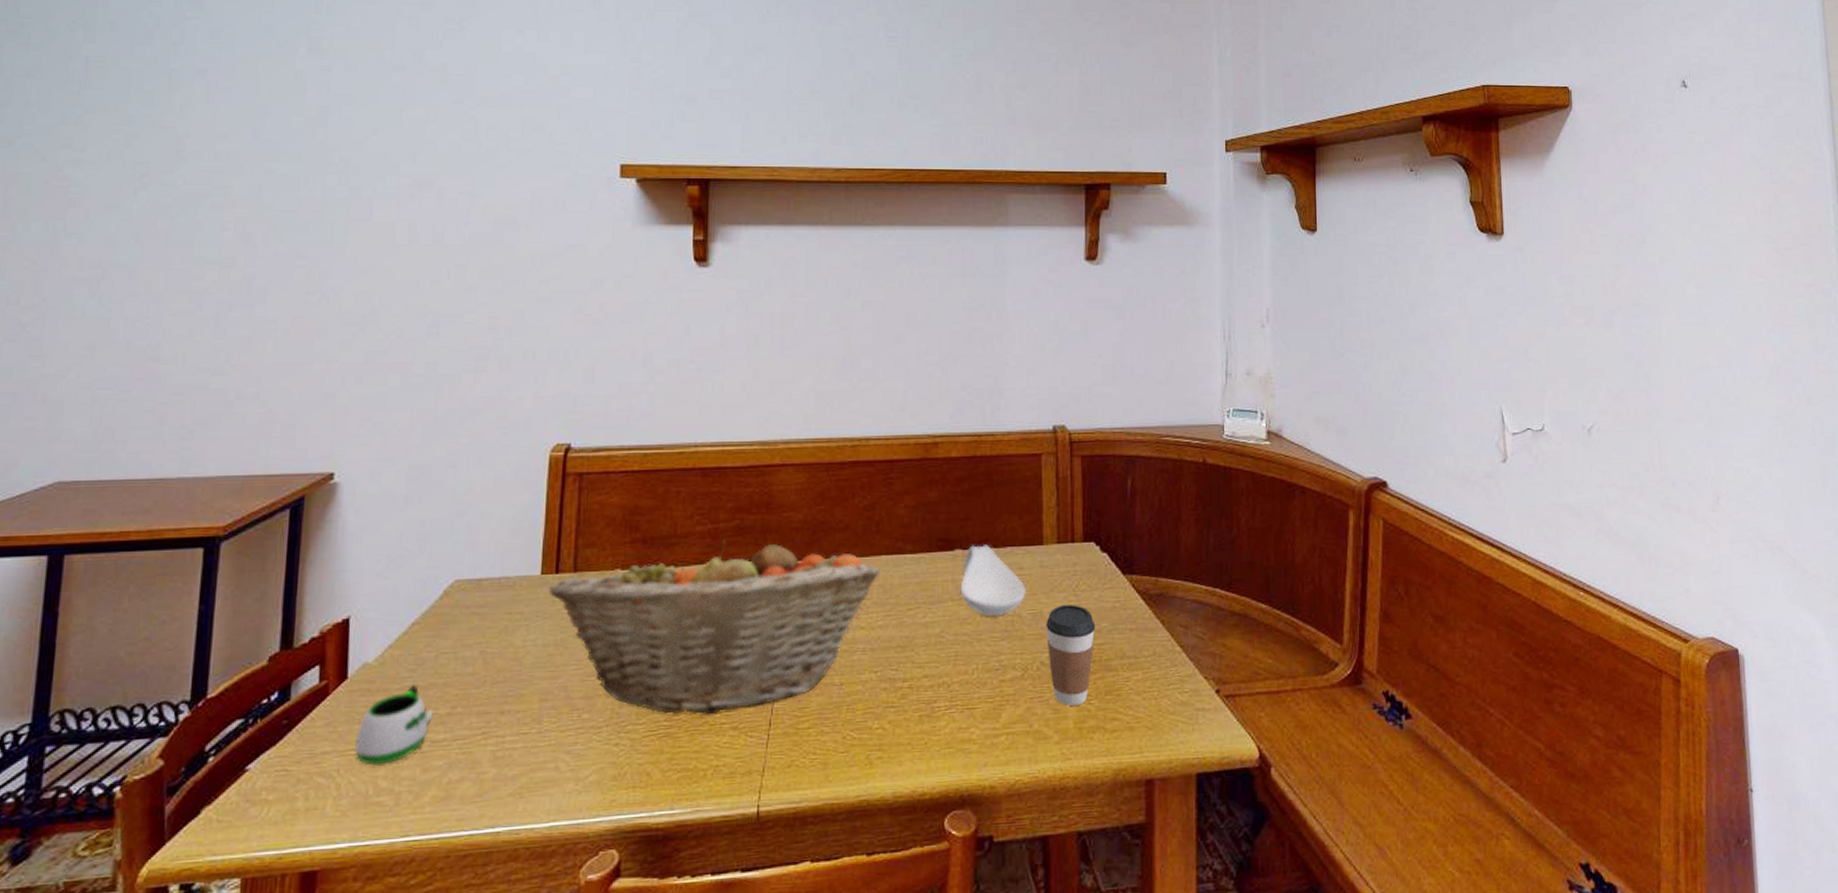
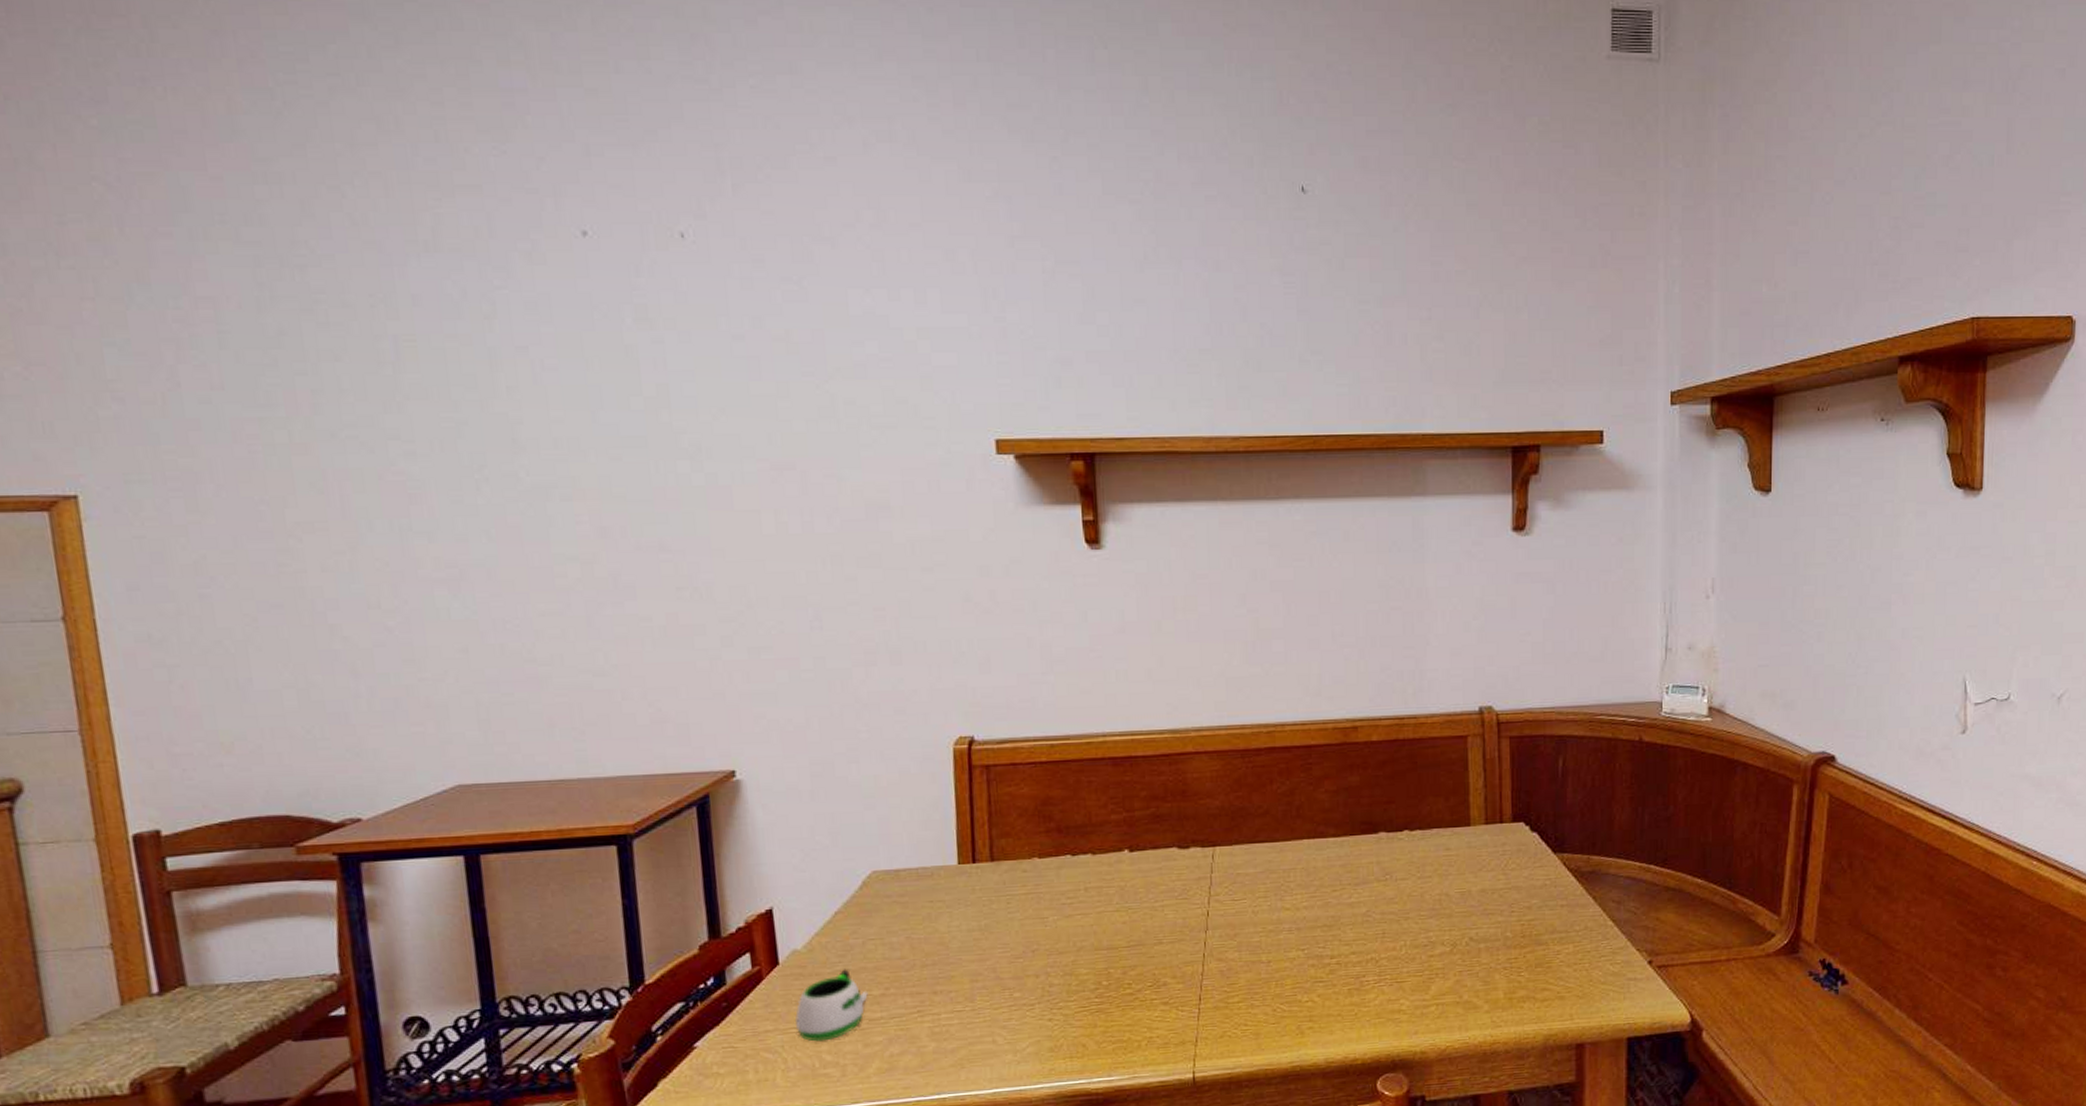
fruit basket: present [550,539,881,715] -> none [968,826,1303,992]
spoon rest: present [960,545,1027,617] -> none [1385,827,1454,896]
coffee cup: present [1046,605,1096,706] -> none [1475,883,1526,978]

